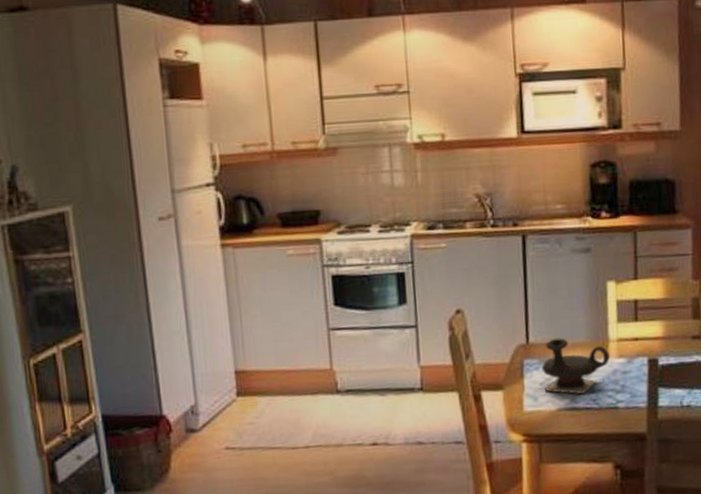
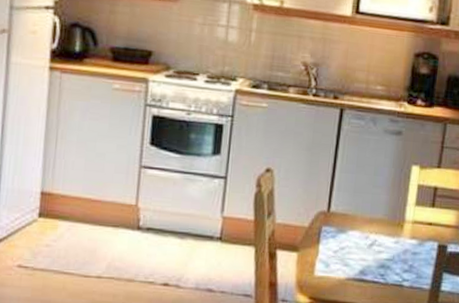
teapot: present [541,338,611,395] -> none [337,211,404,268]

